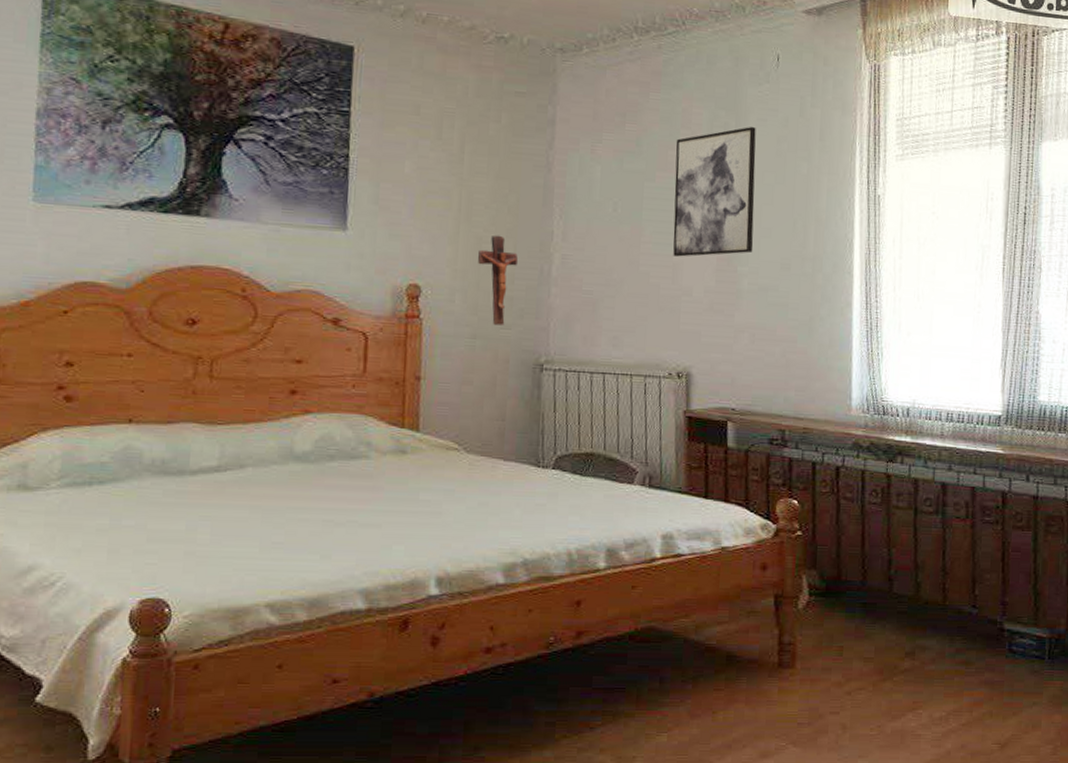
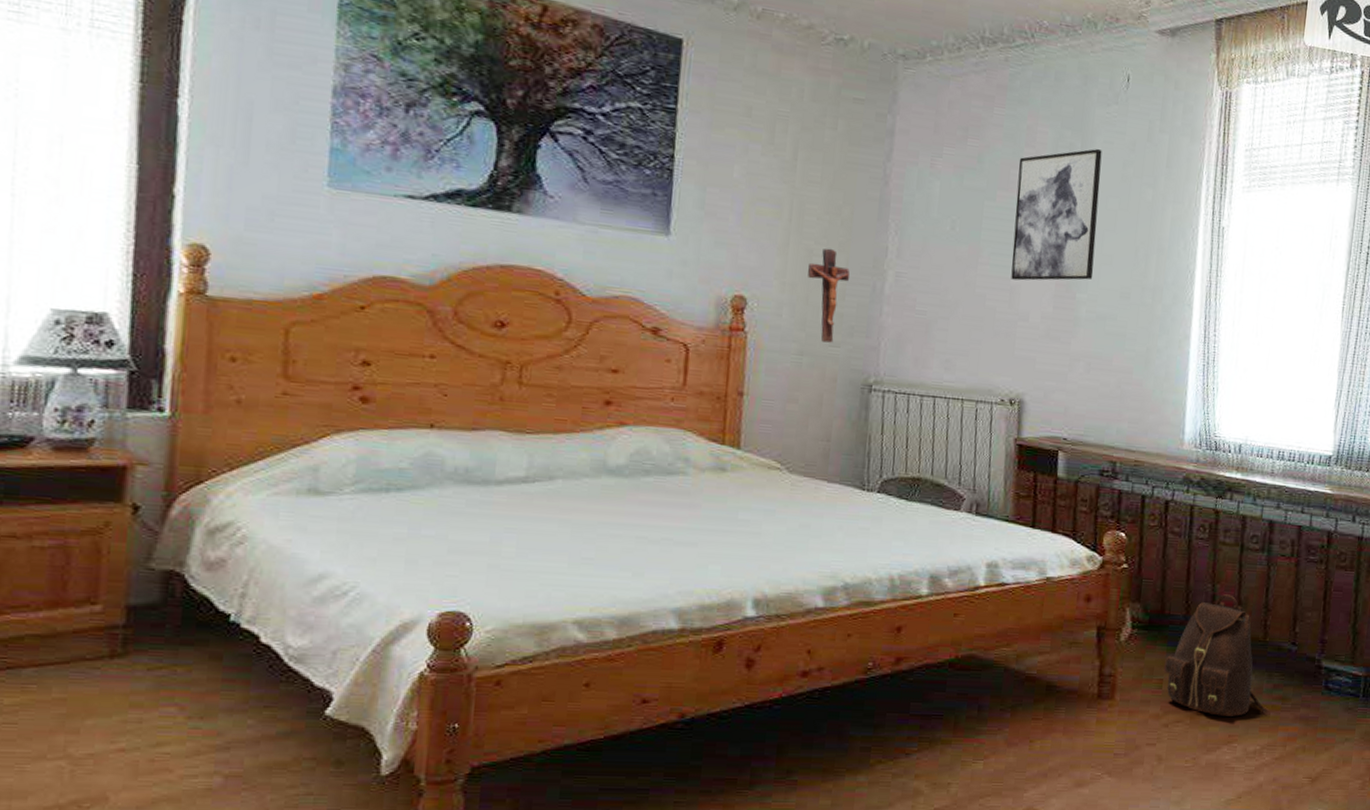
backpack: none [844,558,953,682] -> present [1164,594,1270,716]

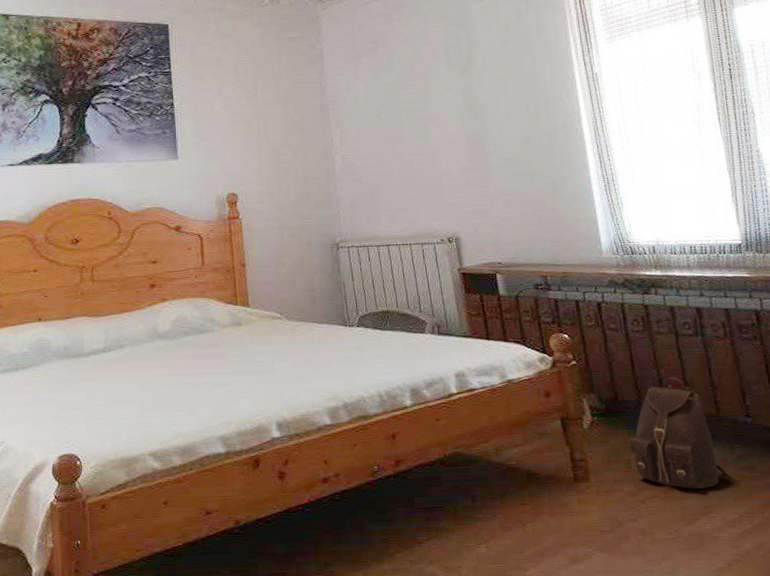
crucifix: present [808,248,850,343] -> none [277,147,309,217]
wall art: present [1011,148,1102,281] -> none [419,34,496,145]

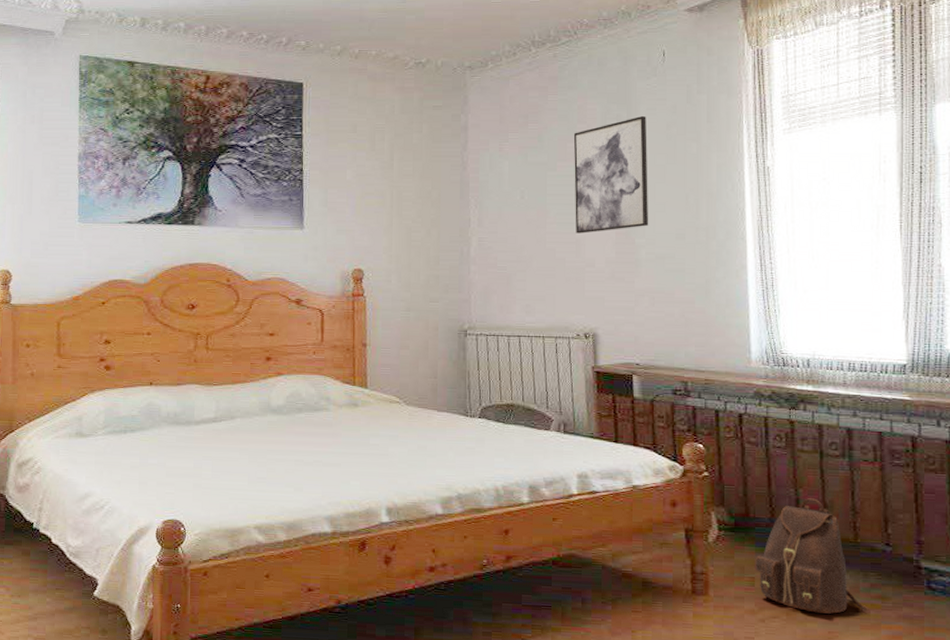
wall art: none [419,34,496,145] -> present [573,115,649,234]

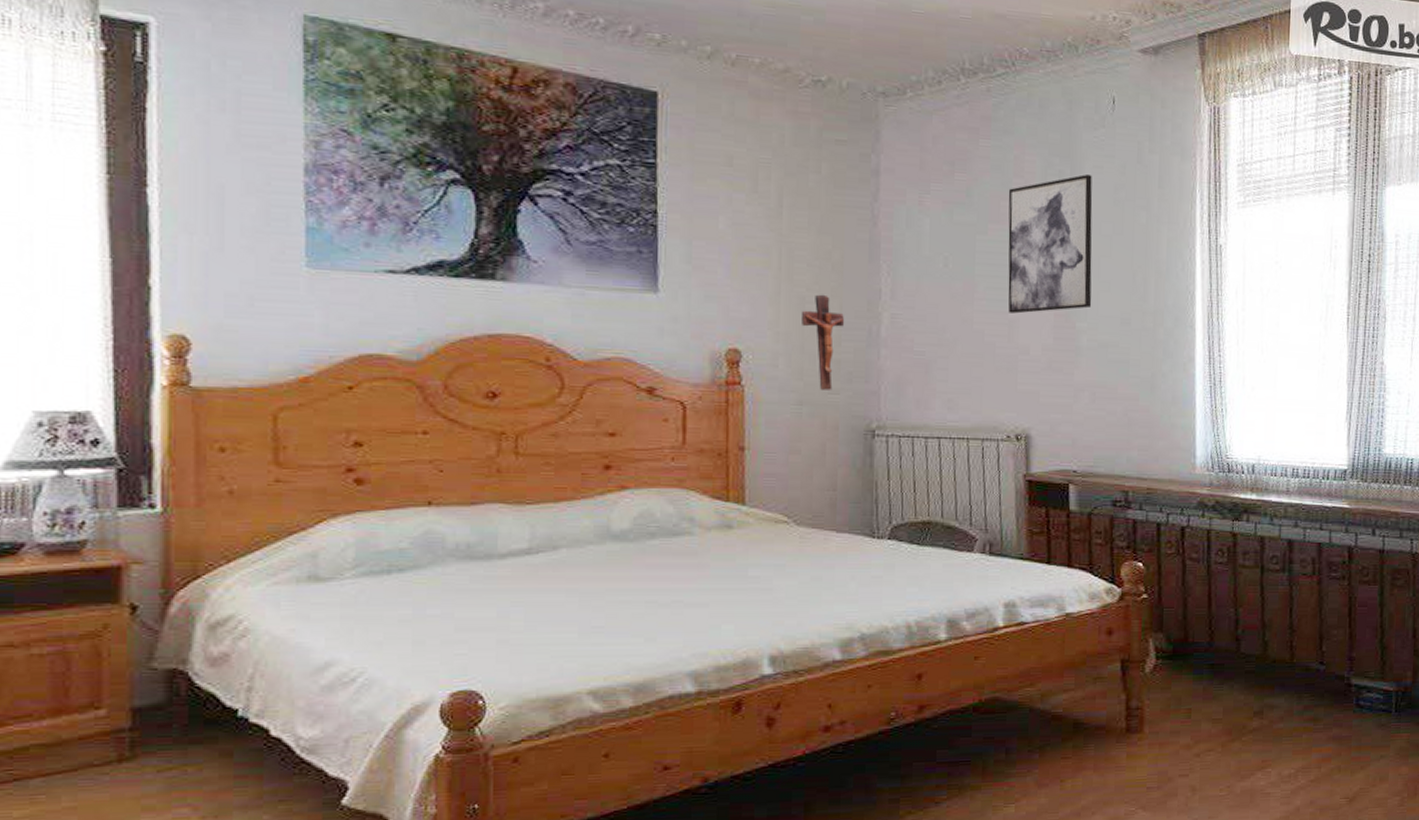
crucifix: none [409,225,442,299] -> present [802,294,845,390]
backpack: present [755,498,869,614] -> none [1192,618,1302,742]

